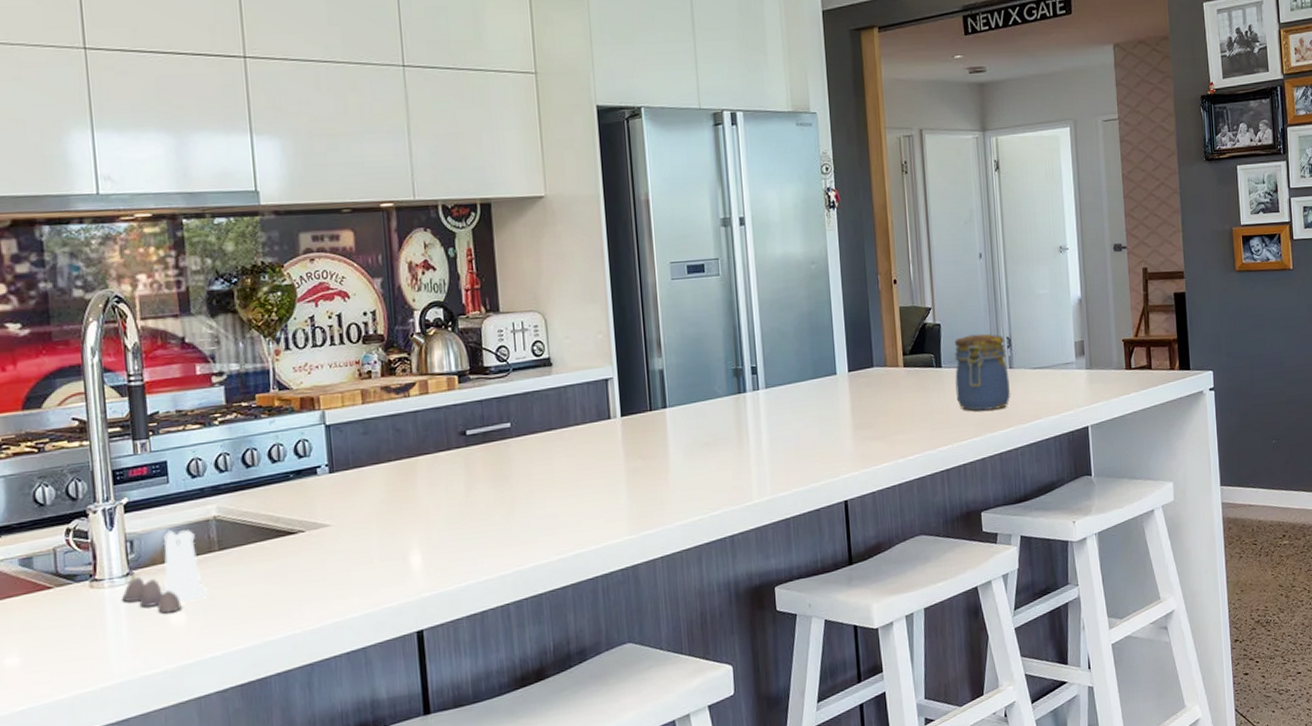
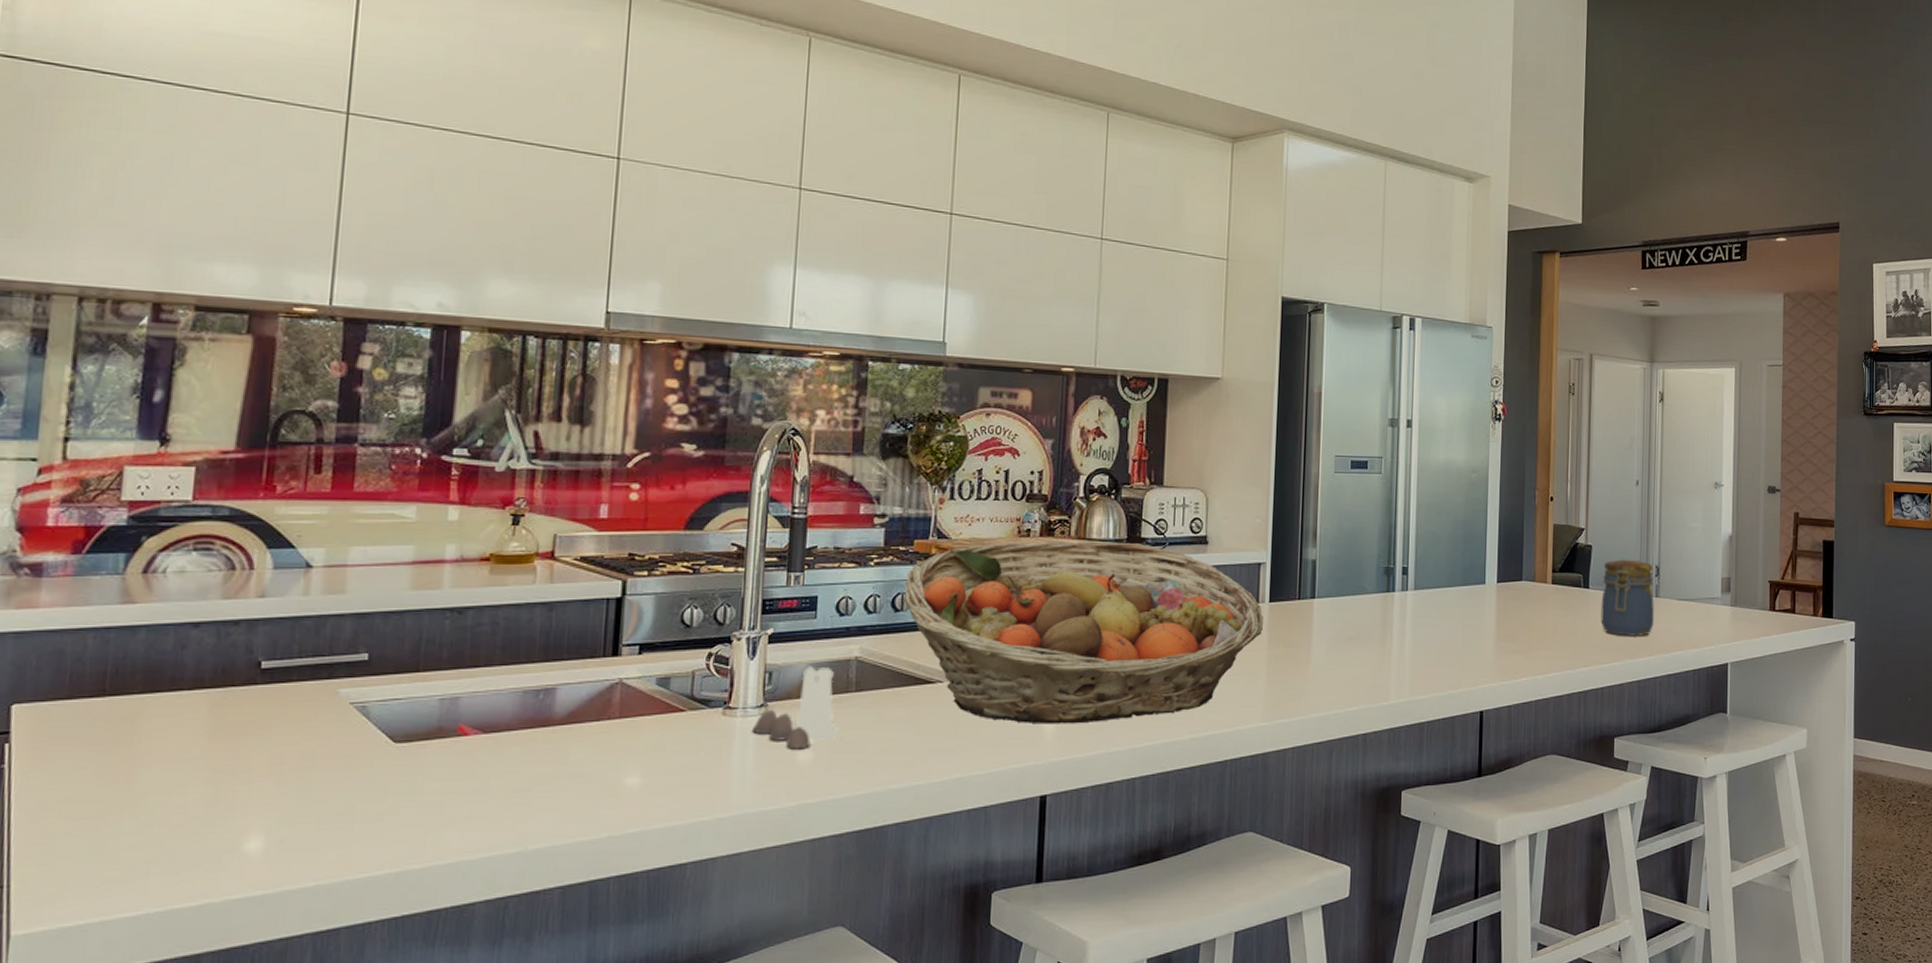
fruit basket: none [252,372,618,563] -> present [903,540,1263,724]

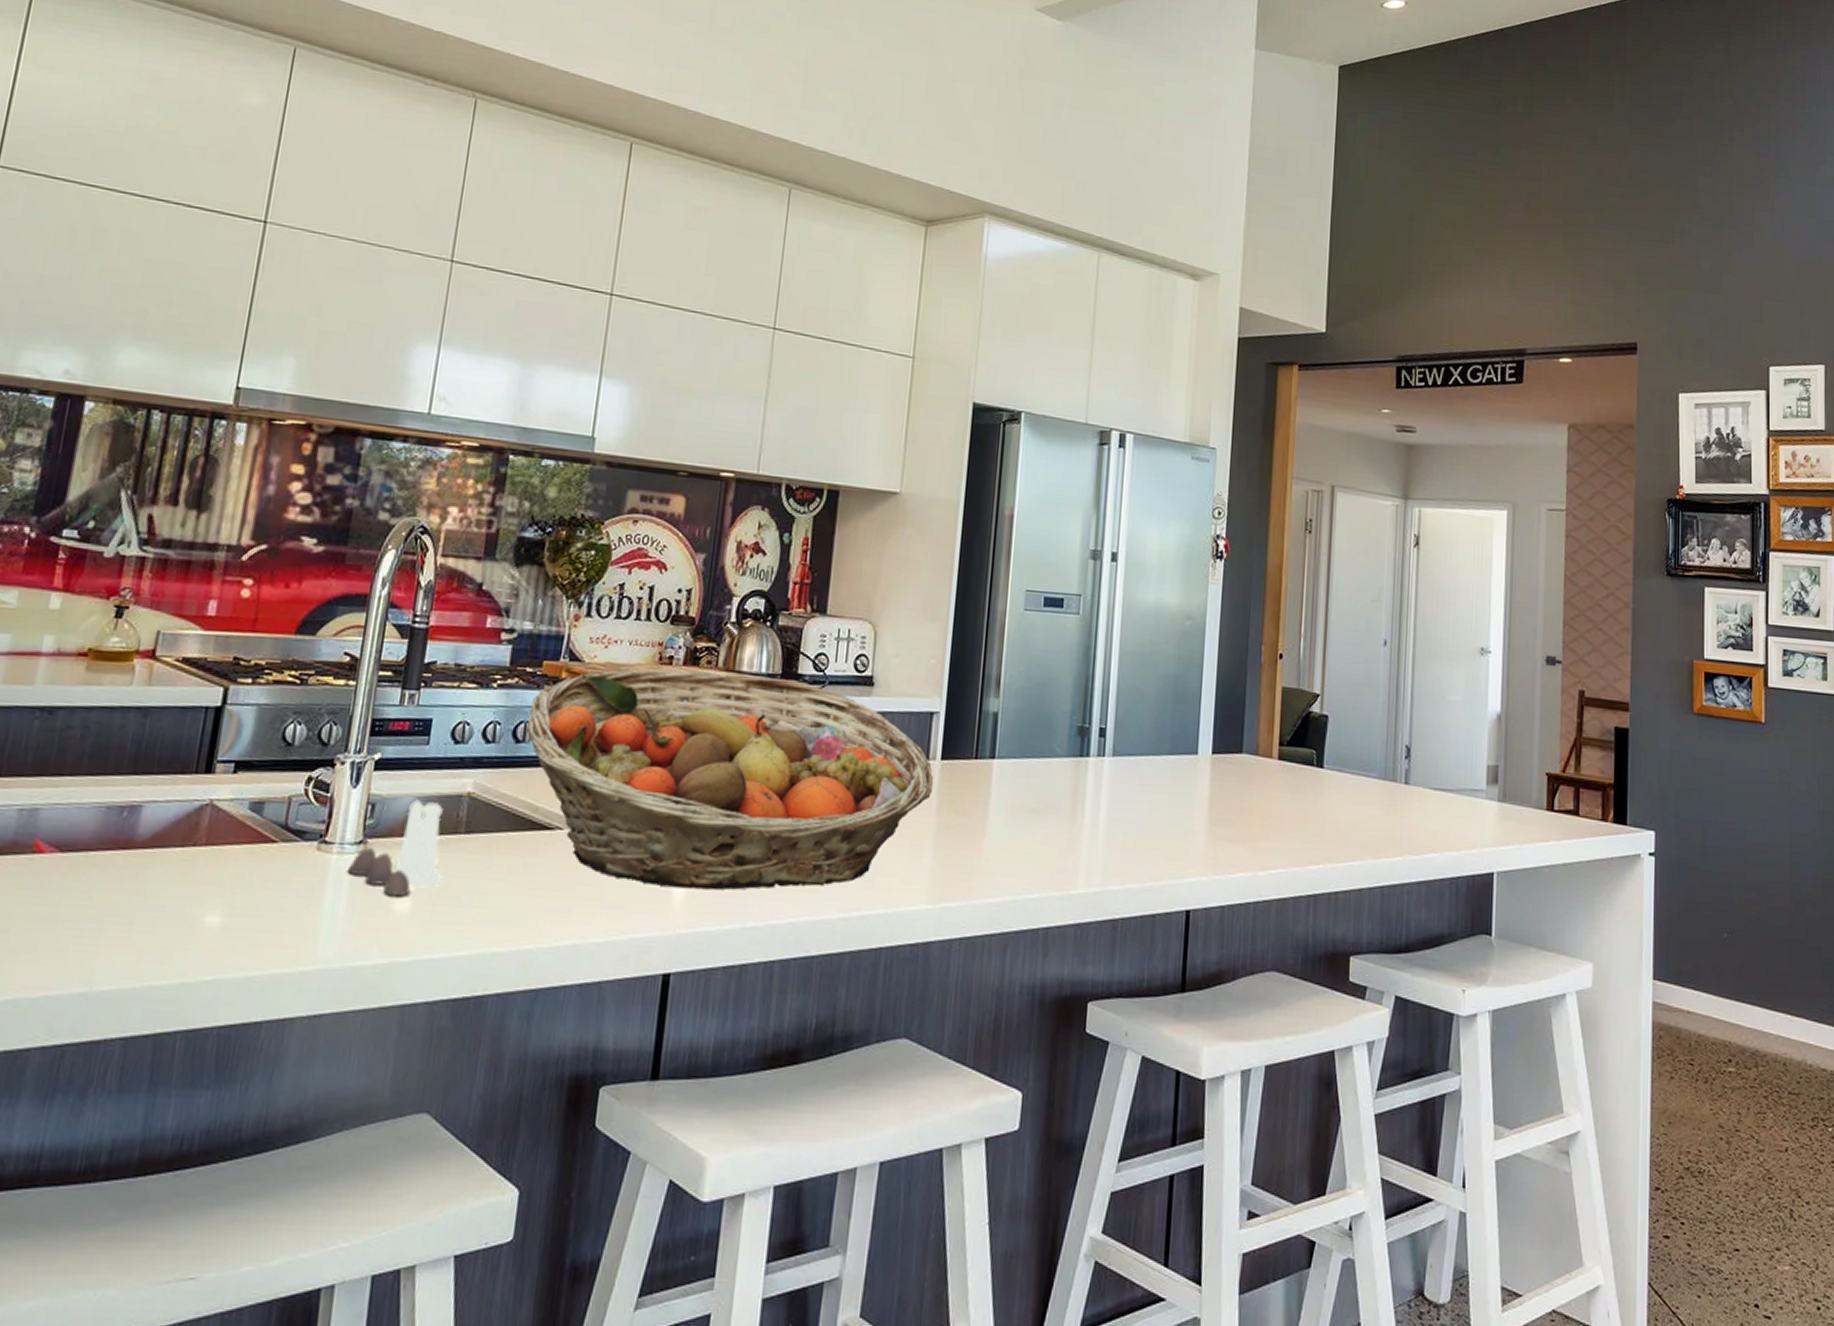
jar: present [1601,559,1655,636] -> none [1337,734,1403,831]

